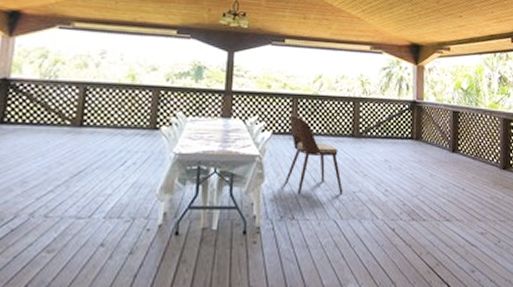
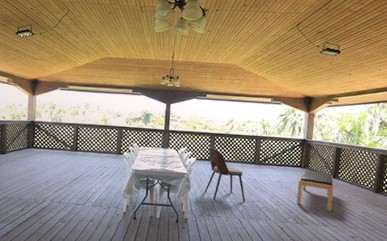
bench: none [410,143,455,199] -> present [296,170,334,211]

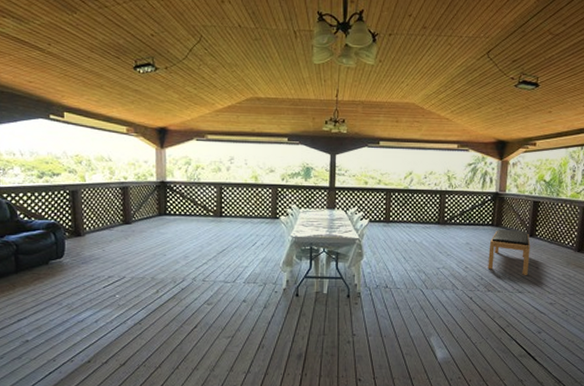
dining chair: present [205,146,246,202] -> none [380,205,429,270]

